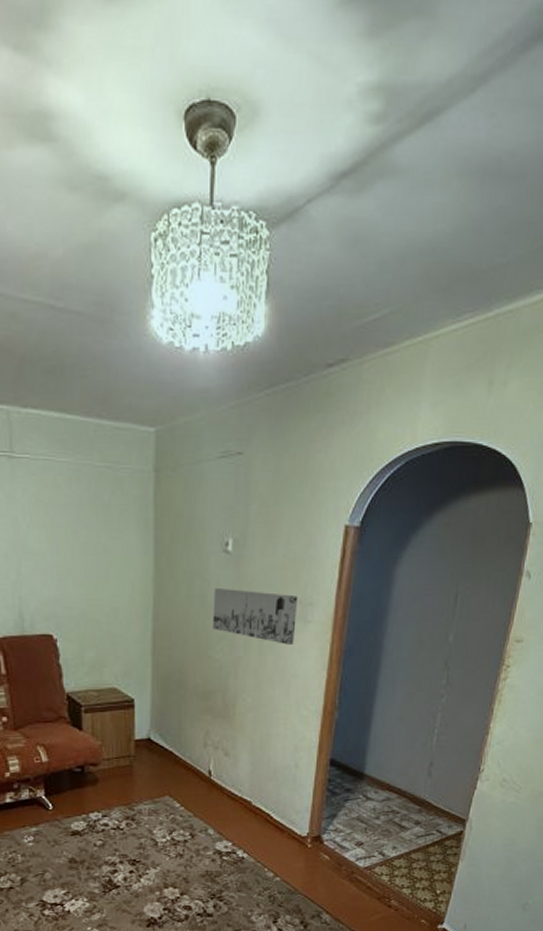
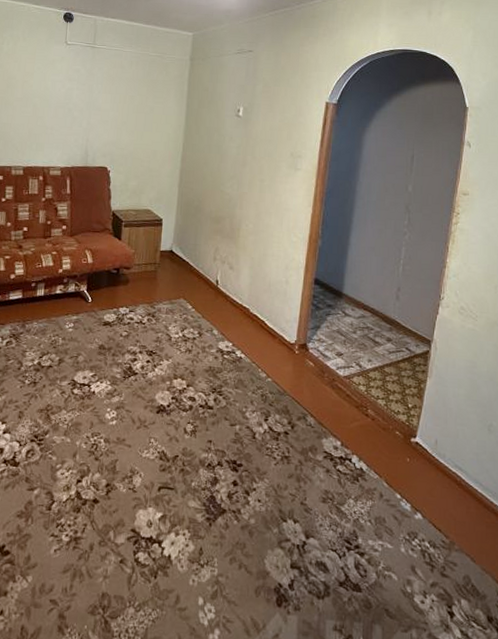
wall art: present [212,589,298,645] -> none [225,141,291,186]

